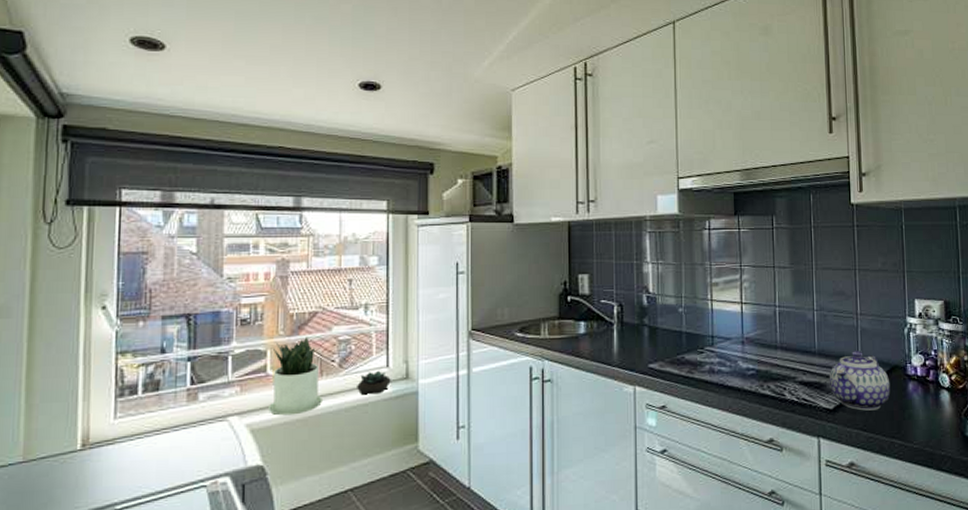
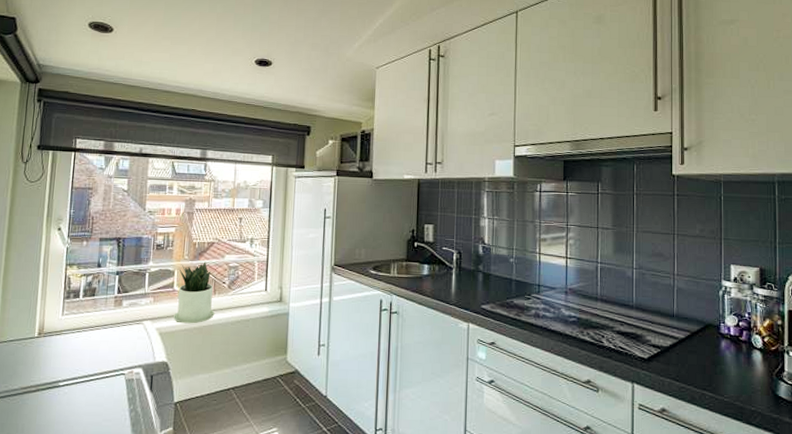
succulent plant: present [357,370,391,395] -> none [241,293,268,313]
teapot: present [829,351,891,411] -> none [645,308,704,363]

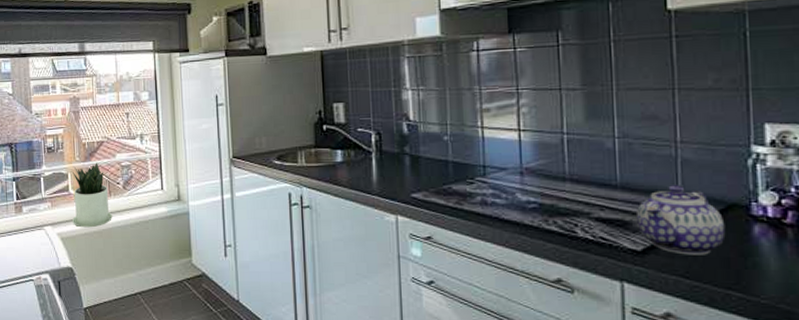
teapot: none [645,308,704,363] -> present [635,185,726,255]

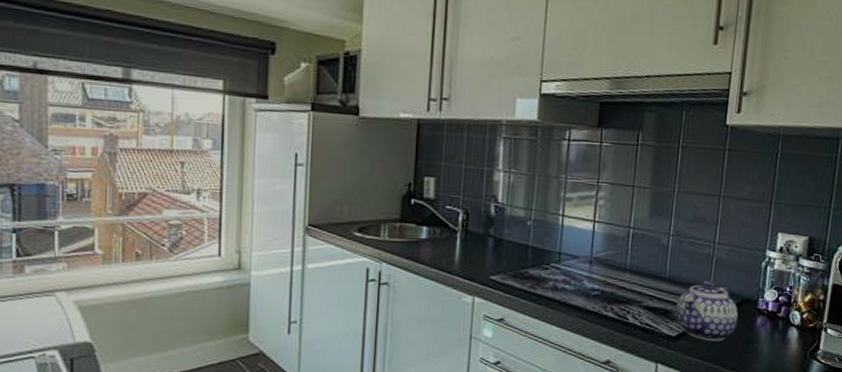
planter: present [71,162,113,228] -> none [95,218,153,296]

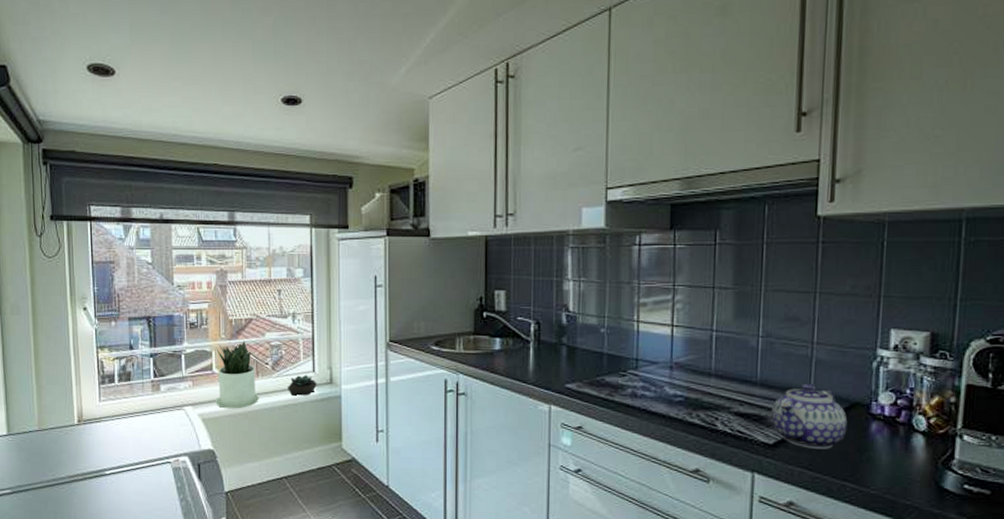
planter: none [95,218,153,296] -> present [214,341,260,409]
succulent plant: none [187,258,223,283] -> present [288,374,317,396]

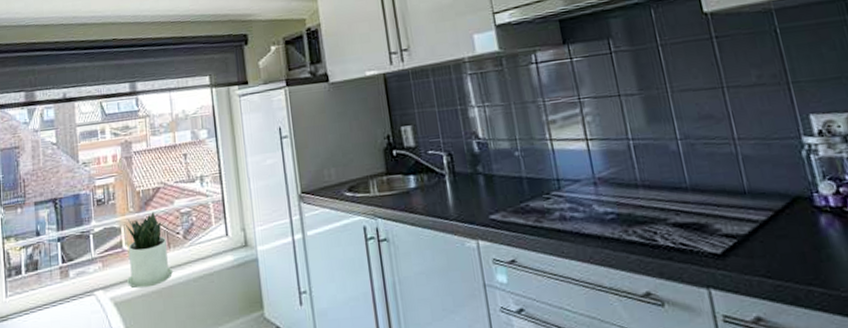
succulent plant: present [288,374,317,396] -> none [201,239,232,265]
teapot: present [770,383,848,449] -> none [710,182,796,254]

